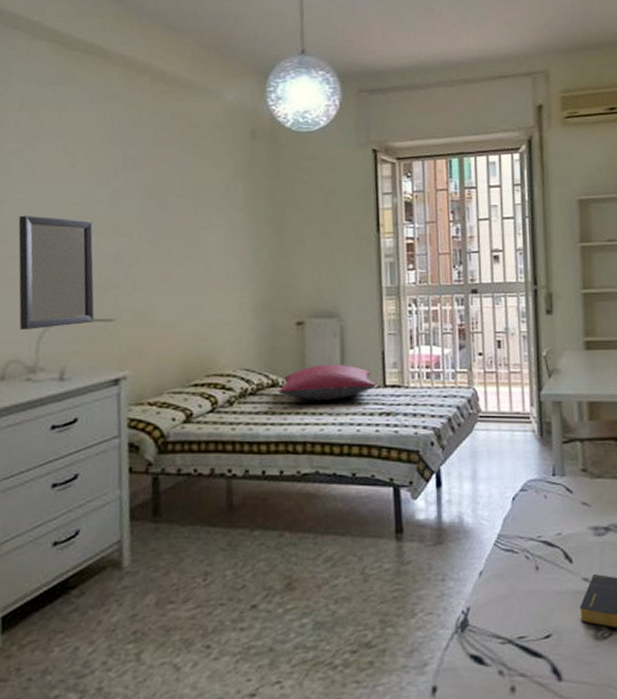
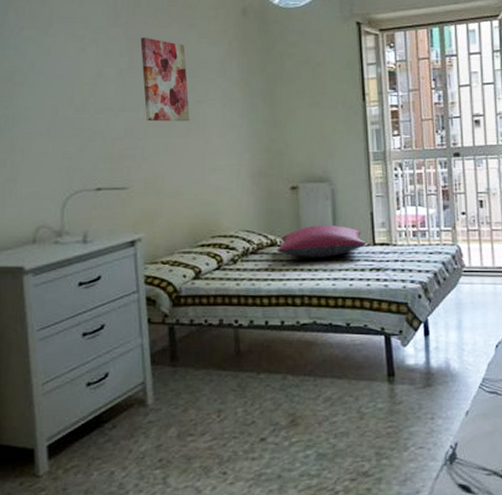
home mirror: present [18,215,95,331] -> none [38,96,110,199]
wall art: none [138,156,189,249] -> present [140,37,190,122]

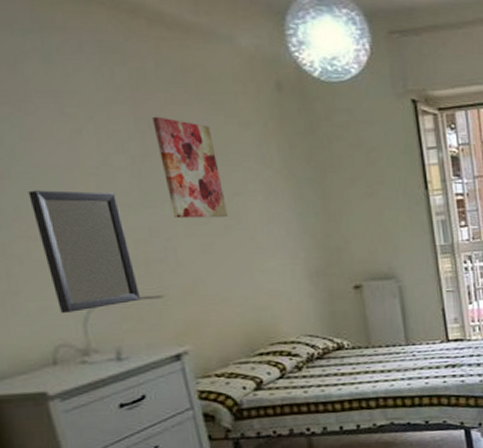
home mirror: none [38,96,110,199] -> present [28,190,141,314]
pillow: present [276,225,366,258] -> none [344,324,439,360]

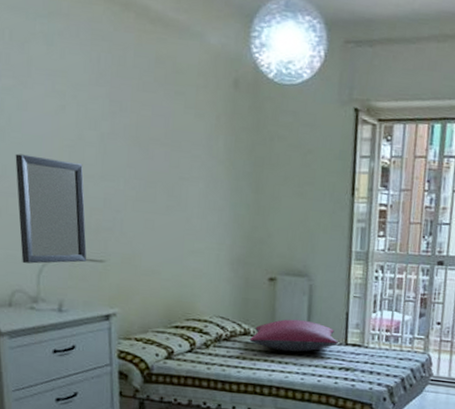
wall art: present [152,116,228,219] -> none [123,100,172,199]
pillow: none [344,324,439,360] -> present [249,319,338,352]

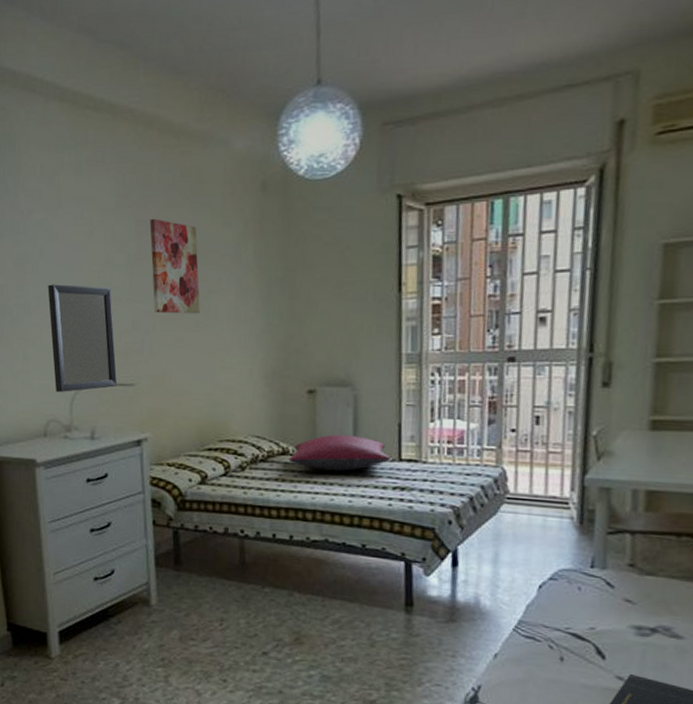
wall art: none [123,100,172,199] -> present [149,218,200,314]

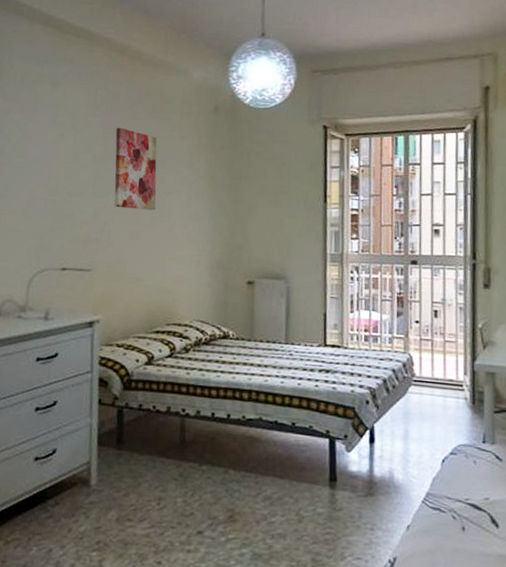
home mirror: present [47,284,118,393] -> none [14,176,77,275]
pillow: present [288,434,390,472] -> none [228,321,317,355]

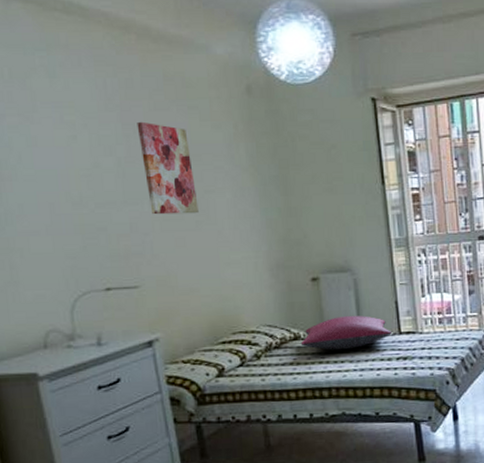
pillow: none [228,321,317,355] -> present [300,316,392,350]

